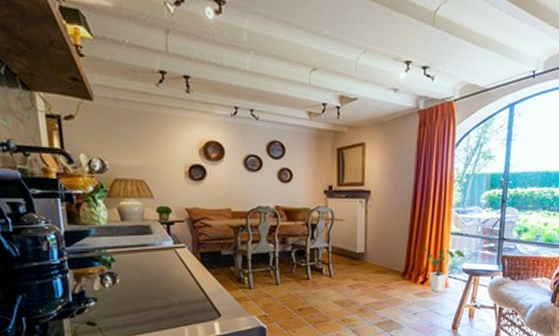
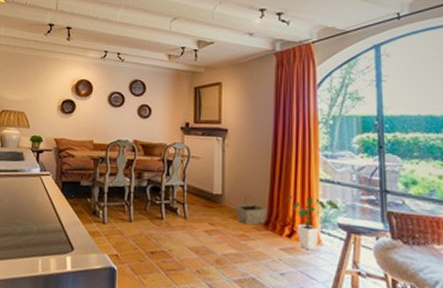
basket: none [377,251,405,277] -> present [236,195,267,225]

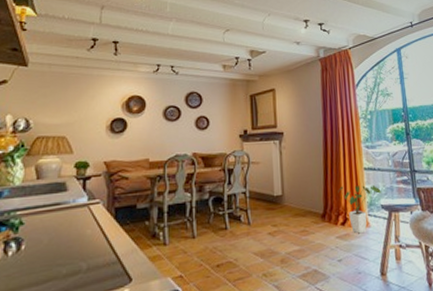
basket: present [236,195,267,225] -> none [295,191,323,221]

